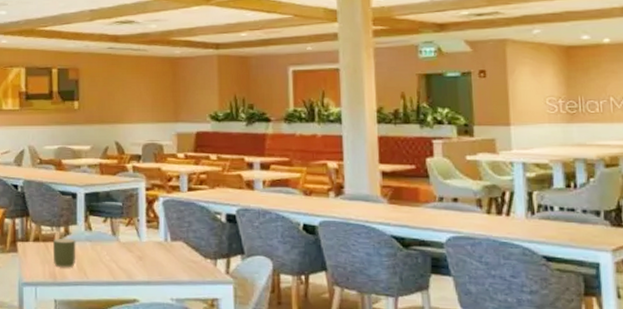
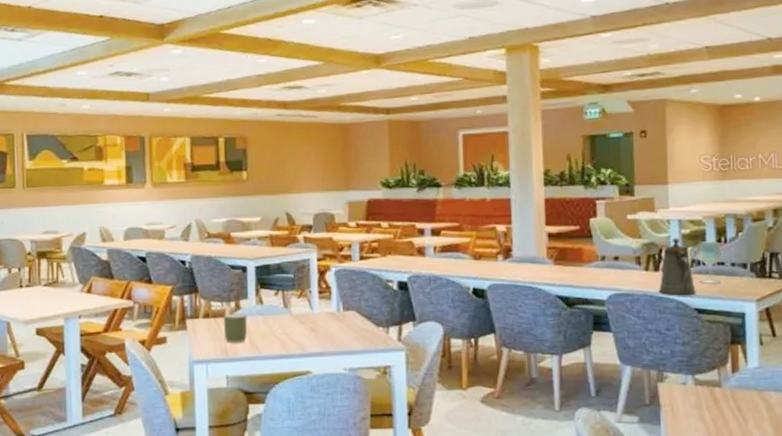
coffee pot: none [502,181,544,241] -> present [659,237,696,295]
wine glass: none [543,186,573,232] -> present [696,241,723,285]

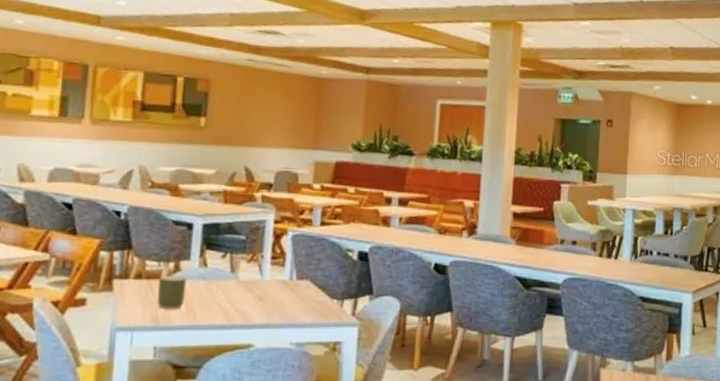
coffee pot: present [659,237,696,295] -> none [610,226,642,283]
wine glass: present [696,241,723,285] -> none [645,232,668,275]

